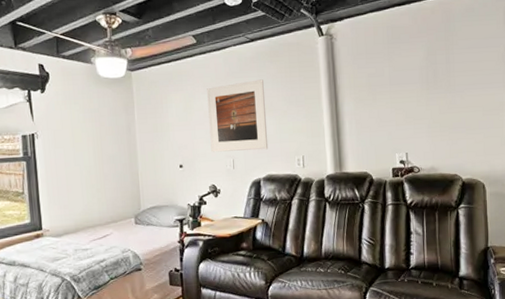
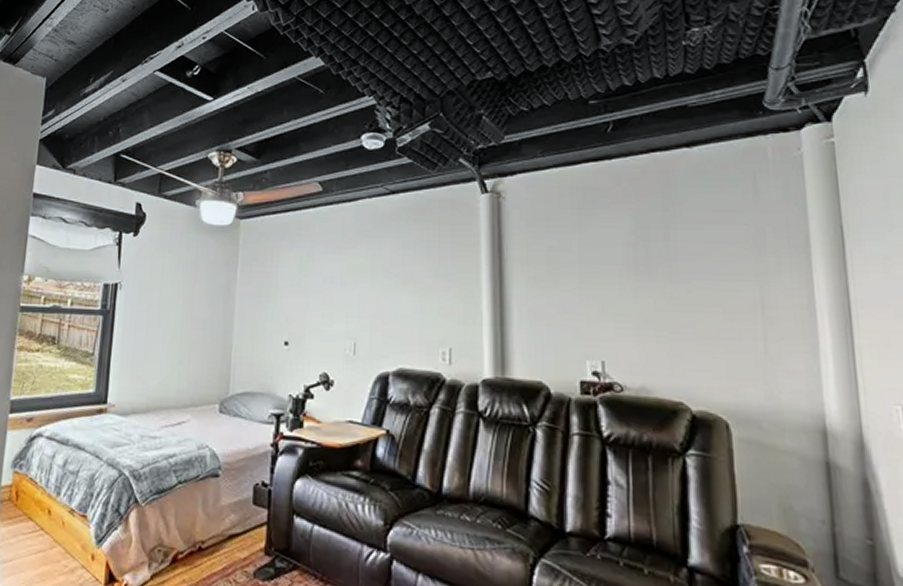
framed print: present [207,79,269,152] -> none [327,242,404,335]

